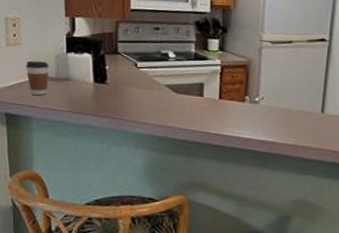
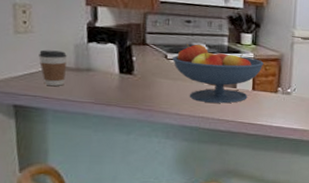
fruit bowl: none [142,51,231,113] -> present [172,44,264,103]

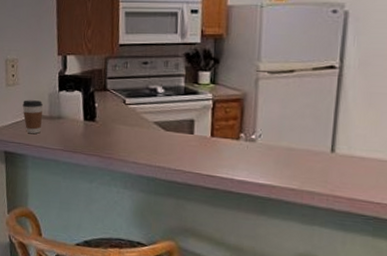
fruit bowl: present [172,44,264,103] -> none [130,86,223,152]

